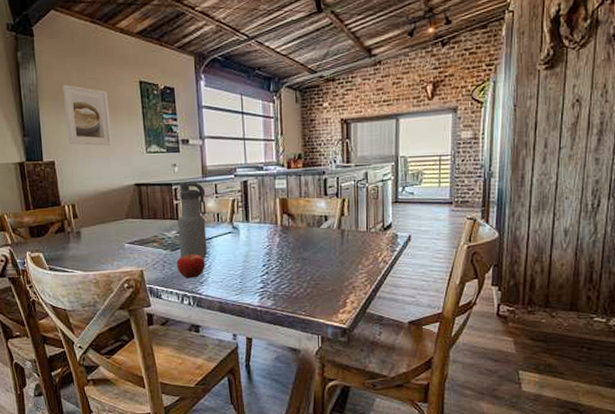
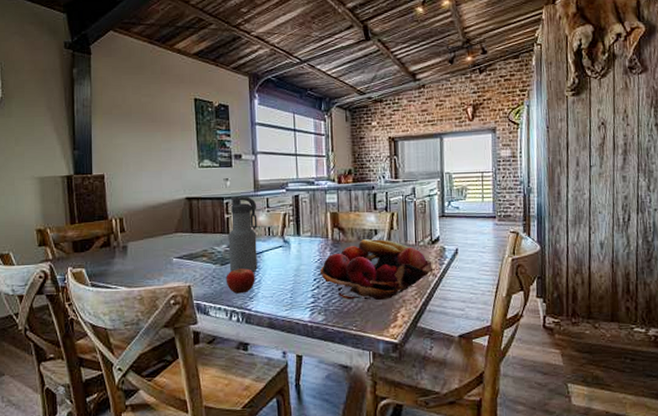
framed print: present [62,84,112,146] -> none [117,100,164,160]
fruit basket: none [269,225,385,287] -> present [320,239,434,301]

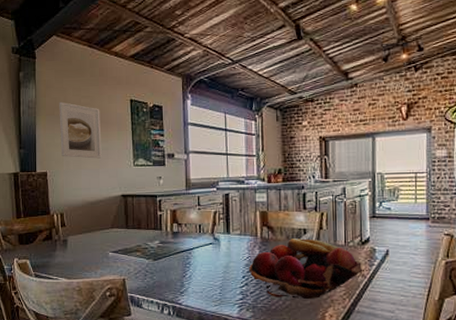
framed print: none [117,100,164,160] -> present [59,101,102,159]
fruit: present [226,266,255,294] -> none [158,262,186,288]
water bottle: present [228,197,258,272] -> none [161,195,189,268]

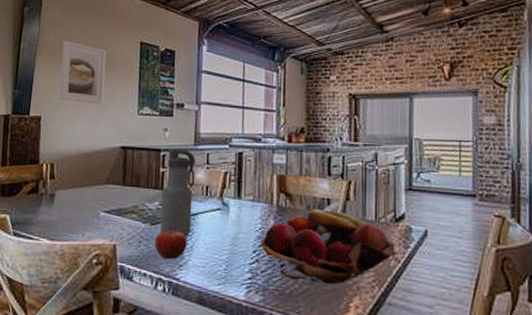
fruit: none [158,262,186,288] -> present [154,228,187,260]
water bottle: none [161,195,189,268] -> present [160,150,196,236]

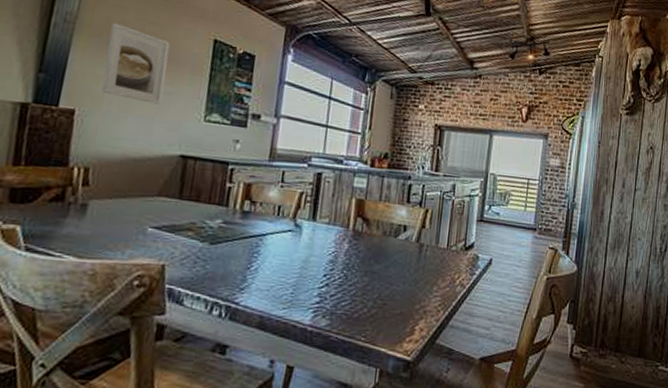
fruit: present [154,228,187,260] -> none [213,248,252,283]
water bottle: present [160,150,196,236] -> none [221,164,270,258]
fruit basket: present [261,209,396,285] -> none [333,235,463,309]

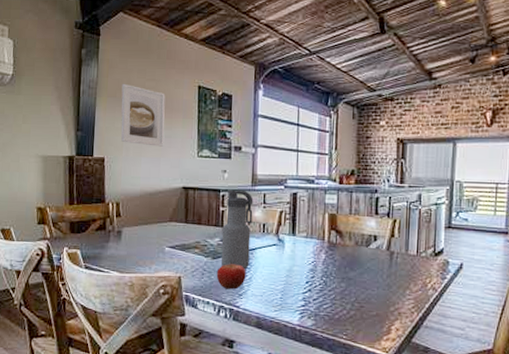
fruit: none [213,248,252,283] -> present [216,261,246,290]
water bottle: none [221,164,270,258] -> present [221,190,254,269]

